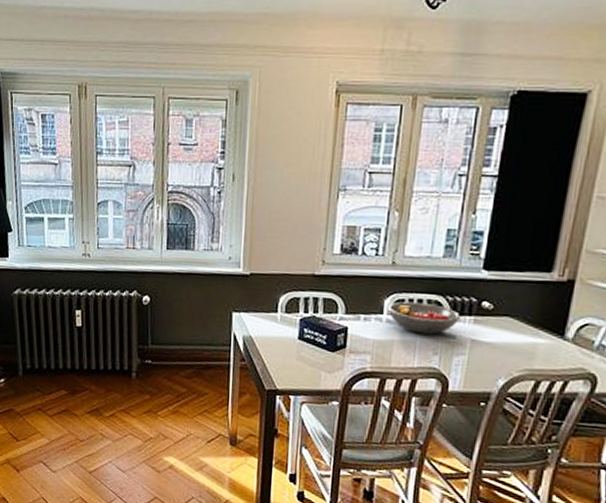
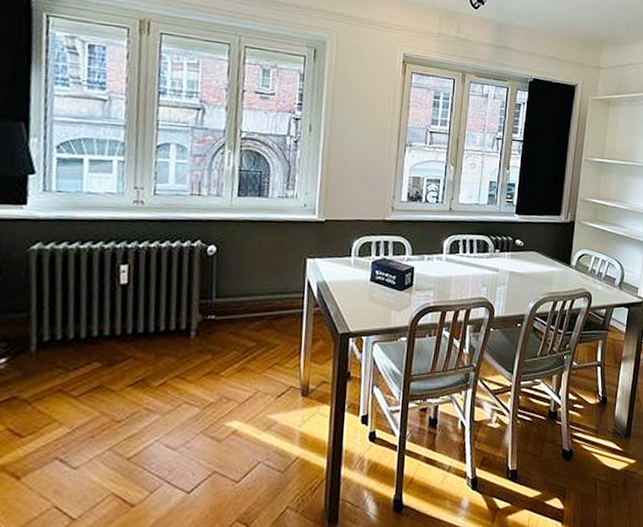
fruit bowl: present [387,301,461,335] -> none [446,241,502,269]

